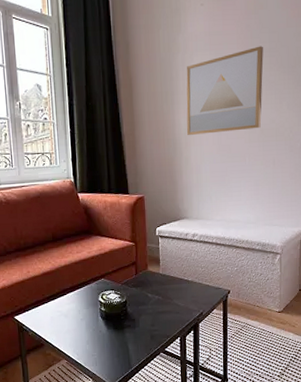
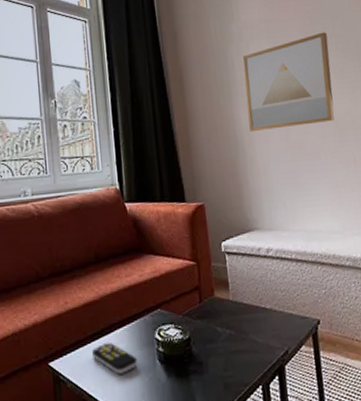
remote control: none [49,302,84,326] -> present [92,342,137,374]

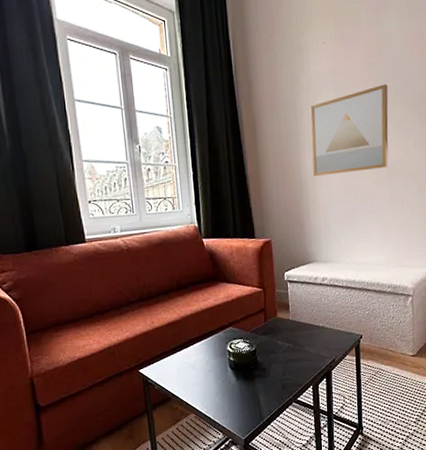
remote control: present [92,342,137,374] -> none [175,353,212,378]

